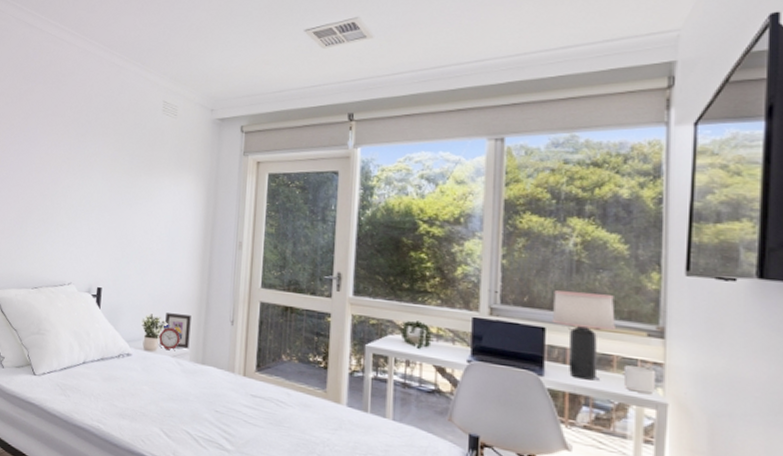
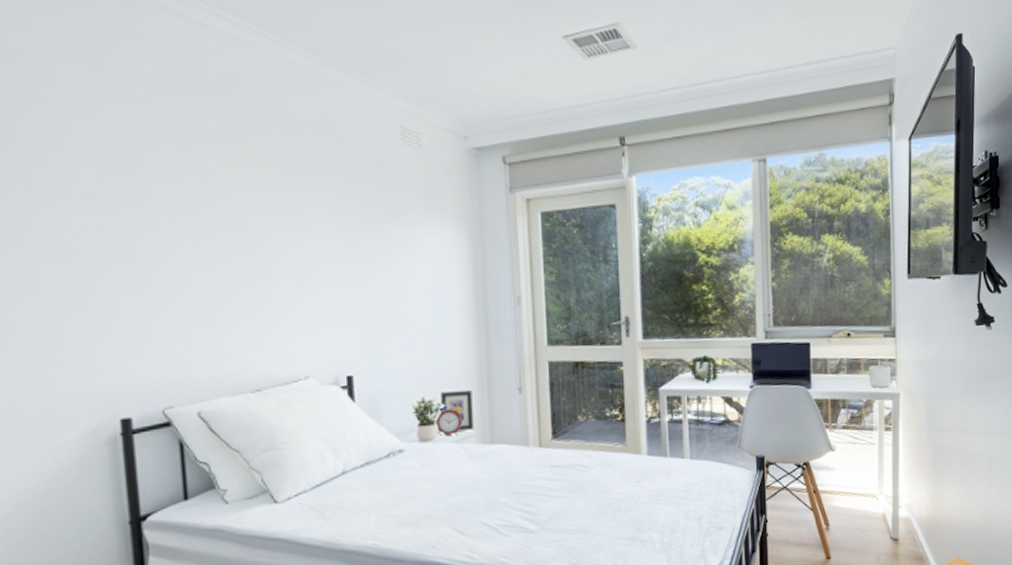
table lamp: present [551,290,617,381] -> none [814,304,862,385]

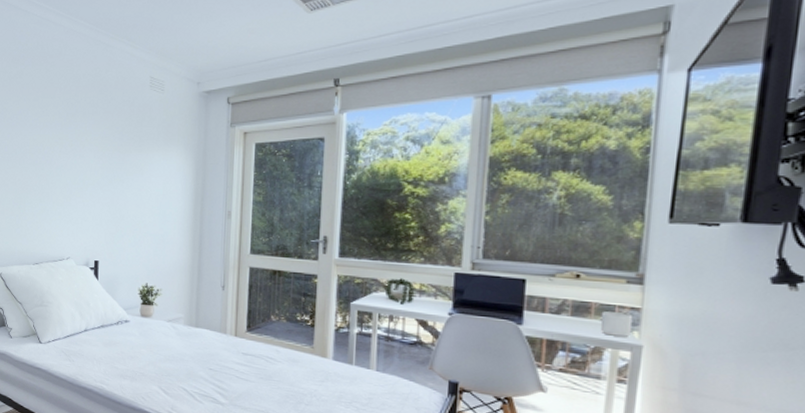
alarm clock: present [436,400,463,436] -> none [154,288,176,316]
picture frame: present [441,390,474,431] -> none [160,281,184,314]

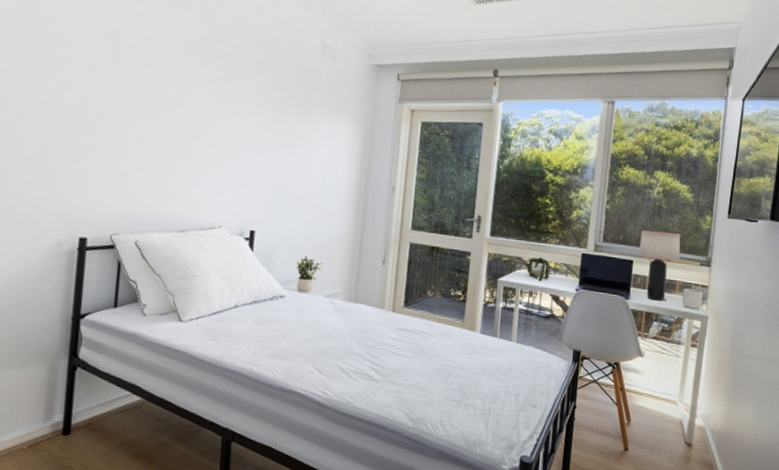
table lamp: none [532,243,597,327] -> present [638,230,681,301]

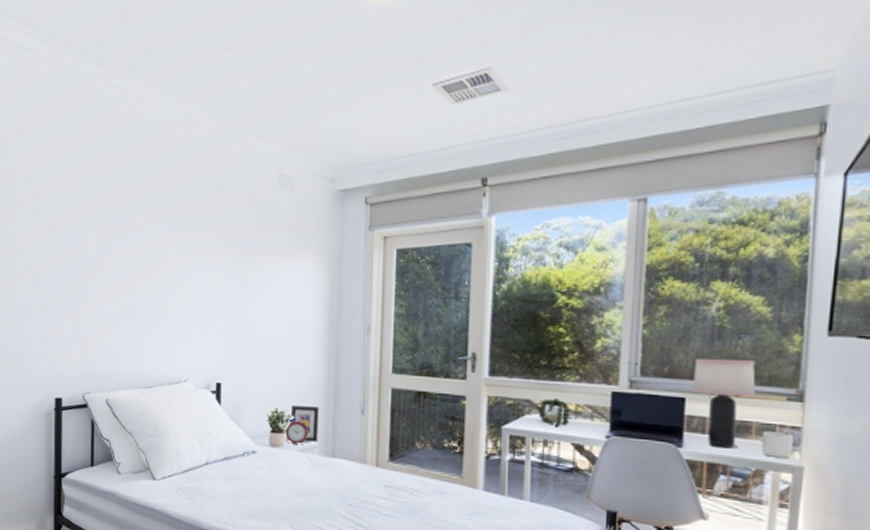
alarm clock: none [313,261,336,291] -> present [285,413,310,446]
picture frame: none [319,255,345,289] -> present [291,406,319,442]

